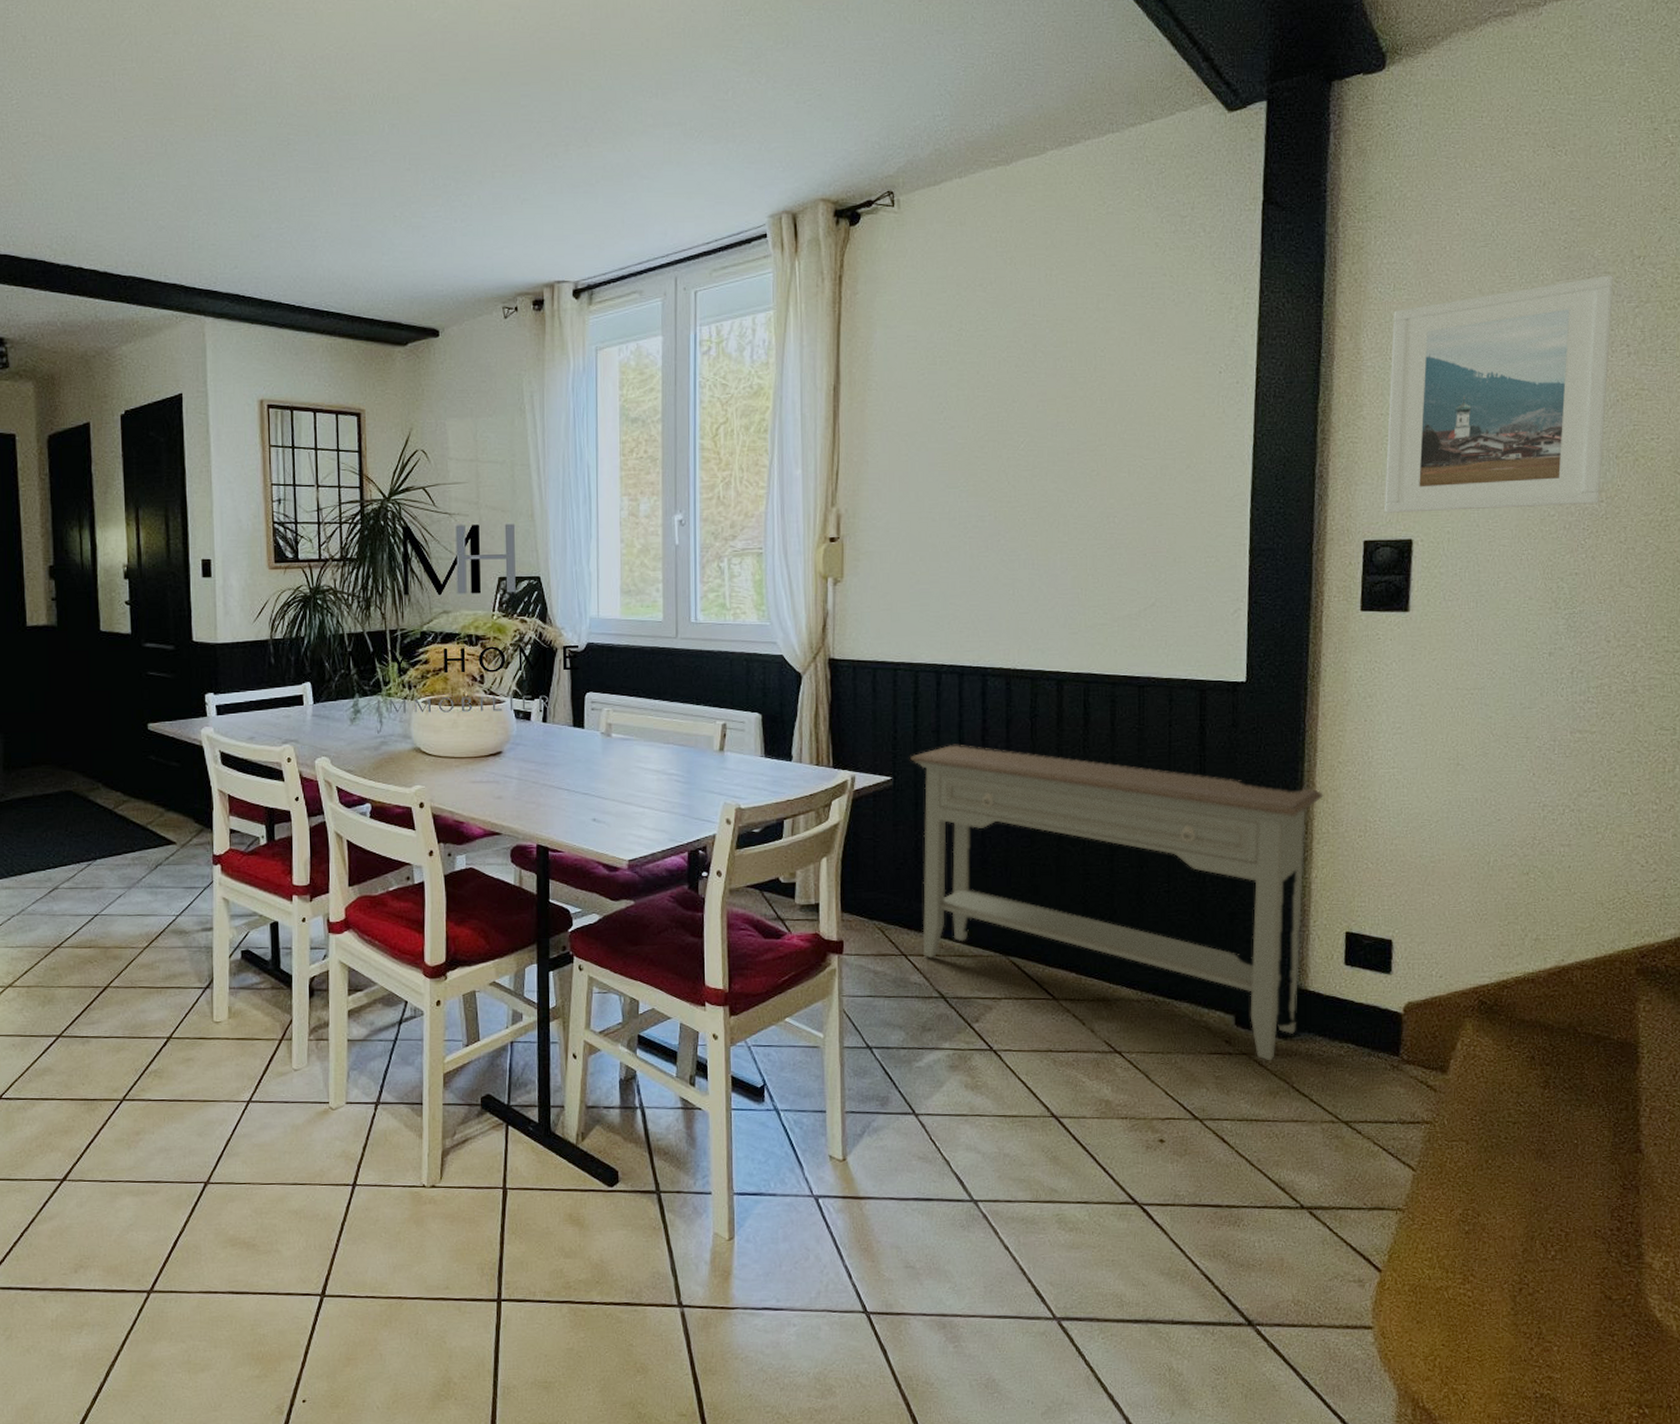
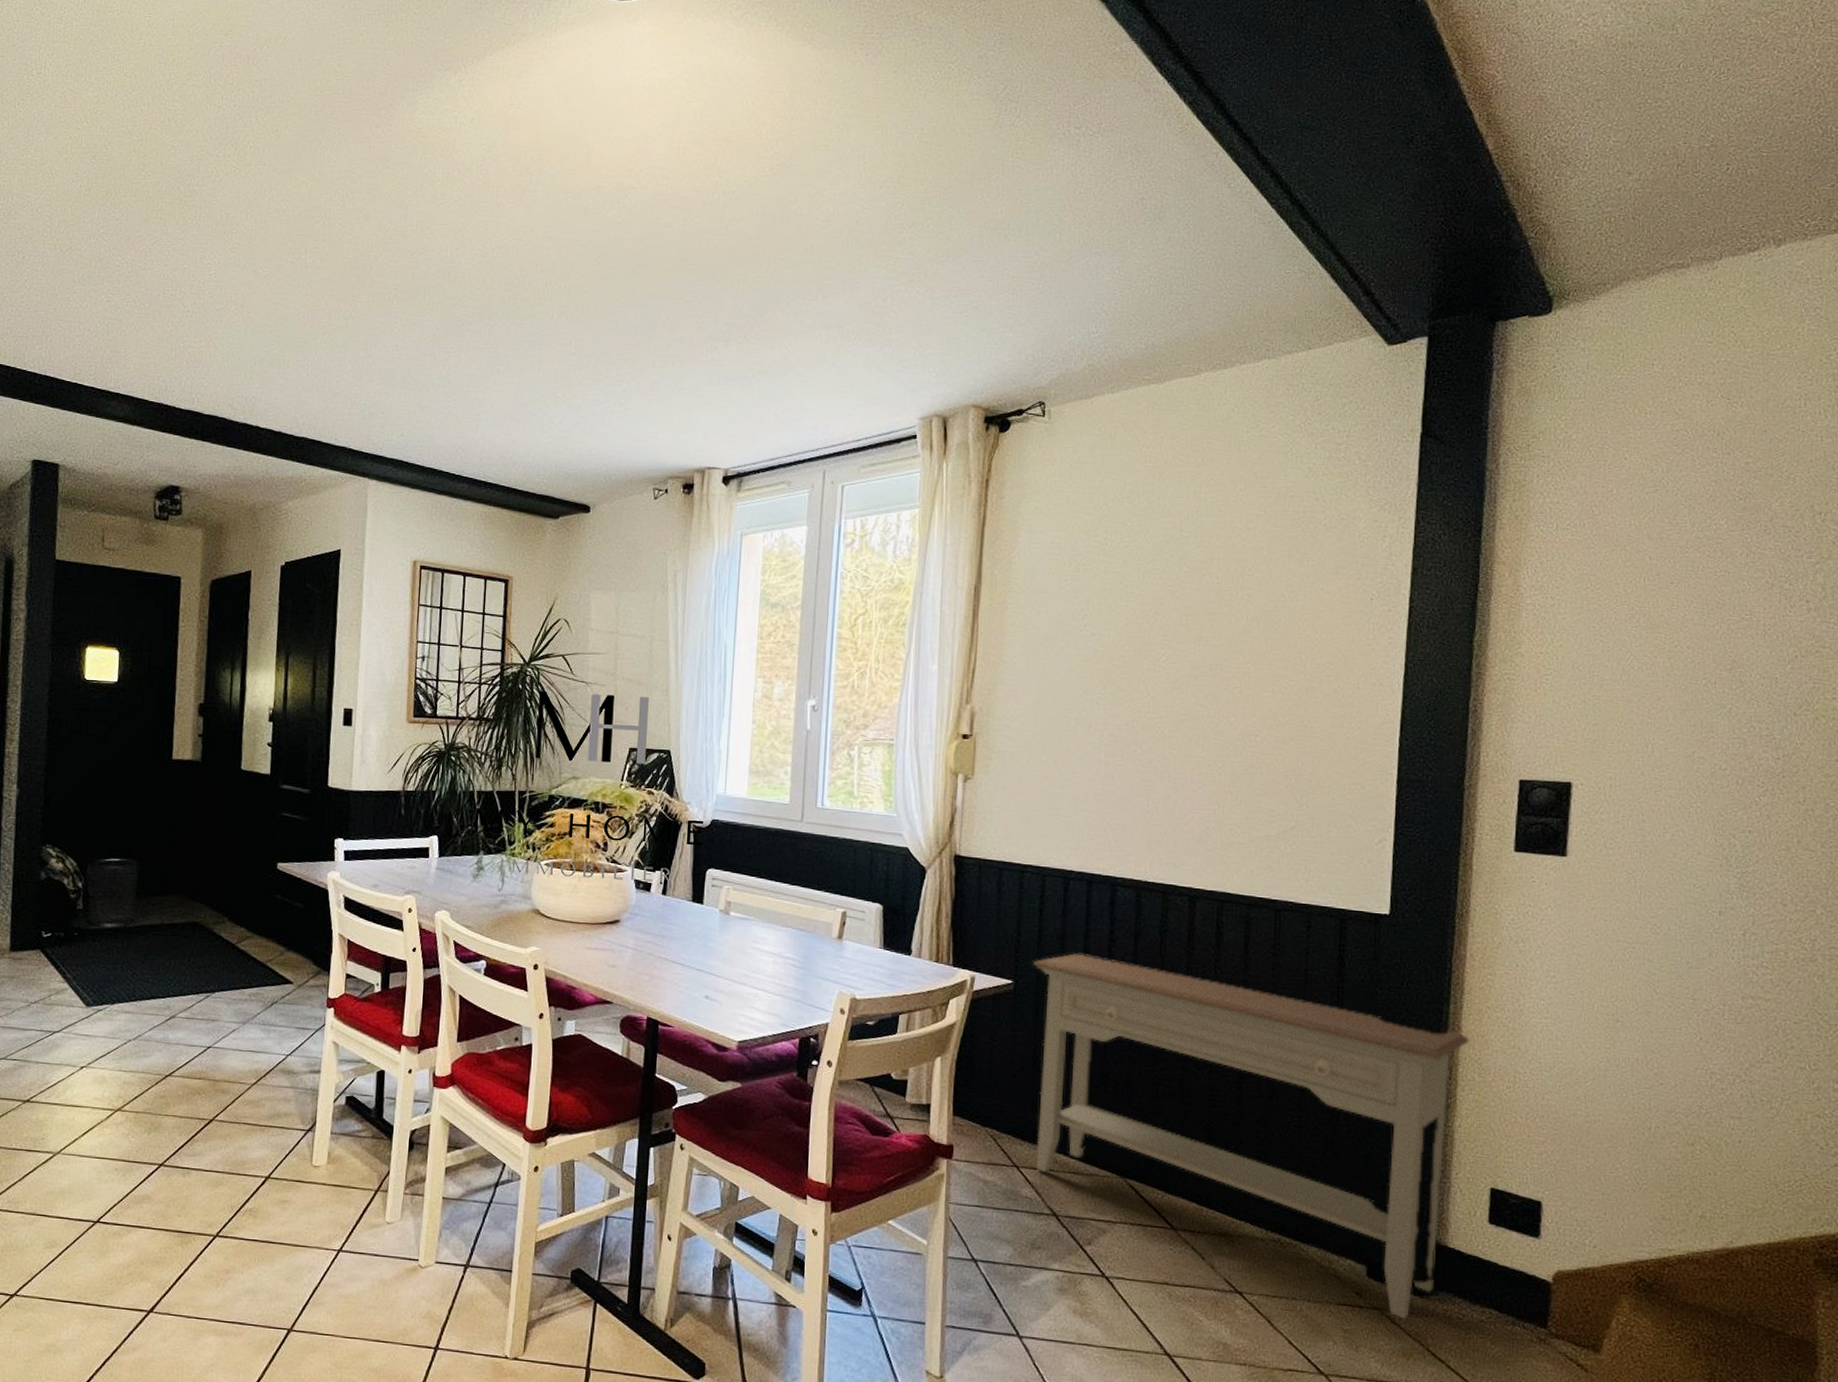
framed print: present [1385,275,1613,513] -> none [1542,529,1792,761]

